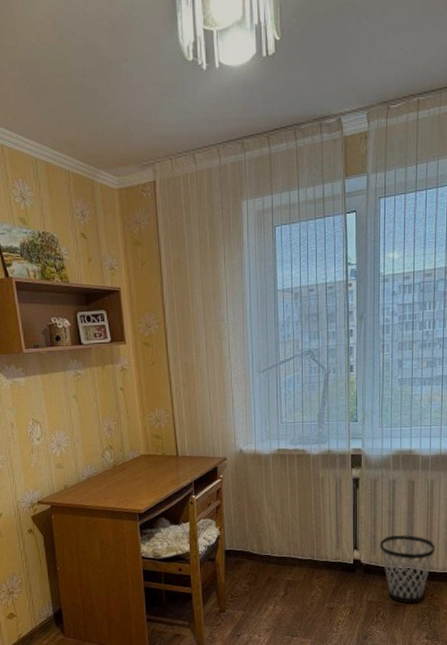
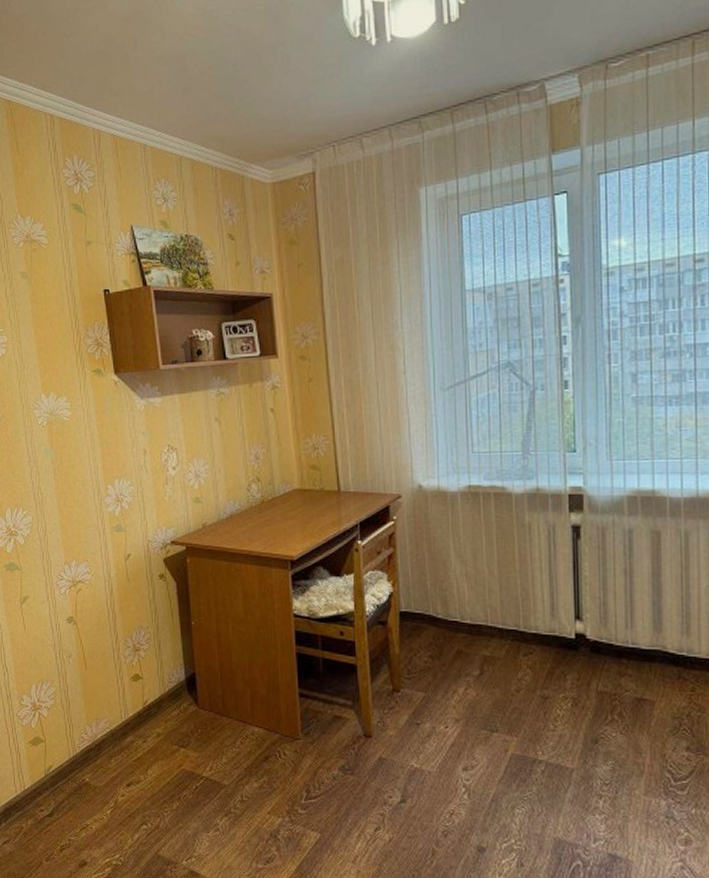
wastebasket: present [380,535,436,604] -> none [613,604,696,699]

